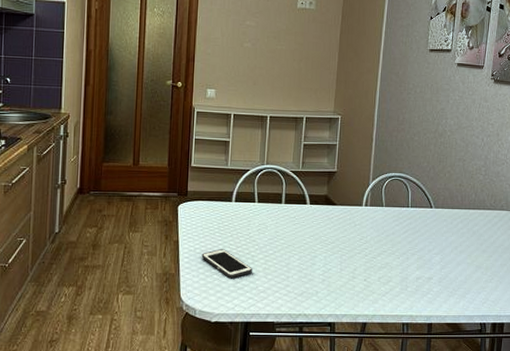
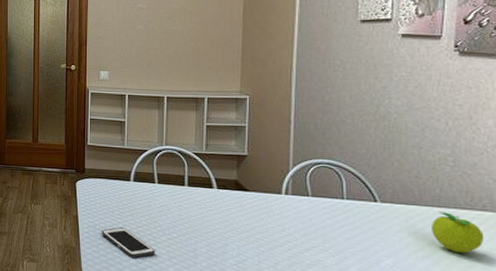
fruit: none [468,213,501,246] -> present [432,211,484,254]

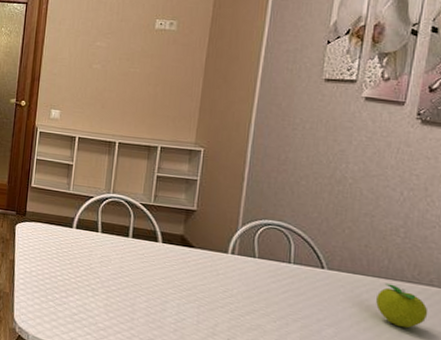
cell phone: present [101,227,155,258] -> none [37,275,92,309]

